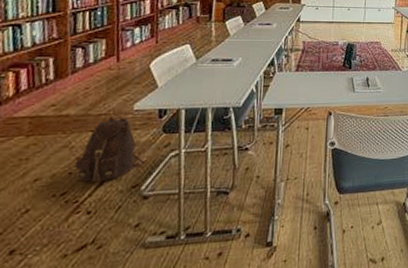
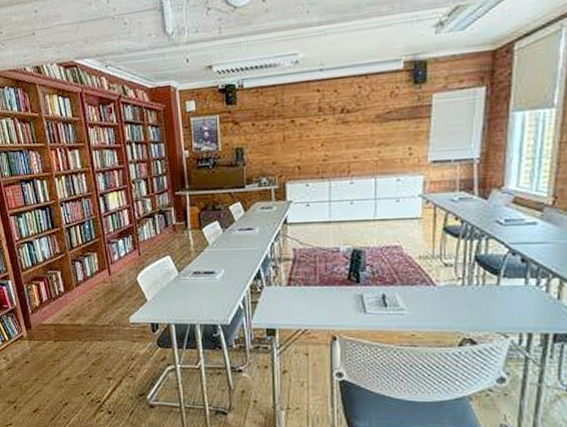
backpack: present [75,114,146,182] -> none [92,326,147,387]

